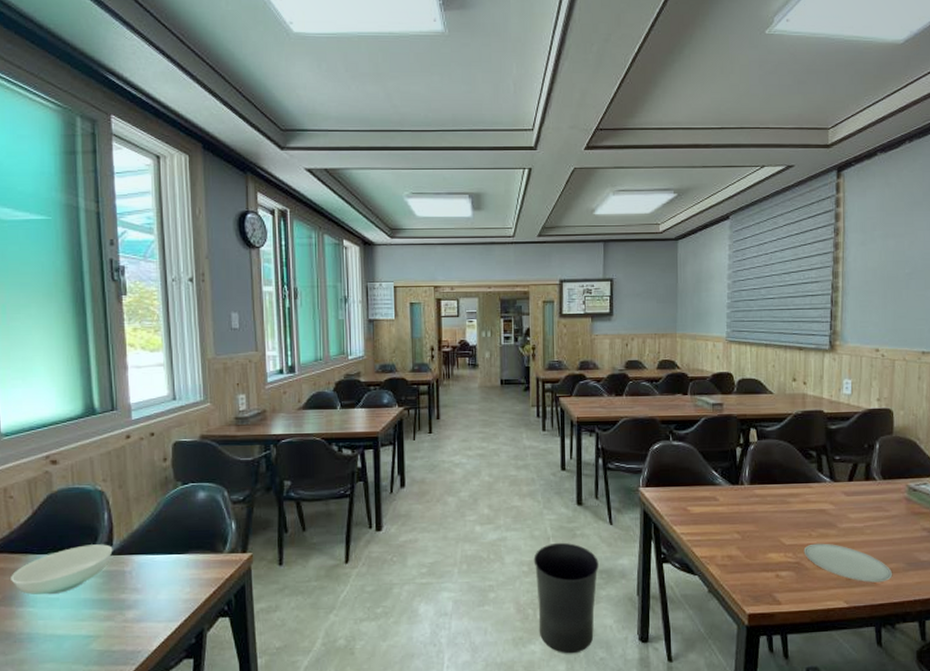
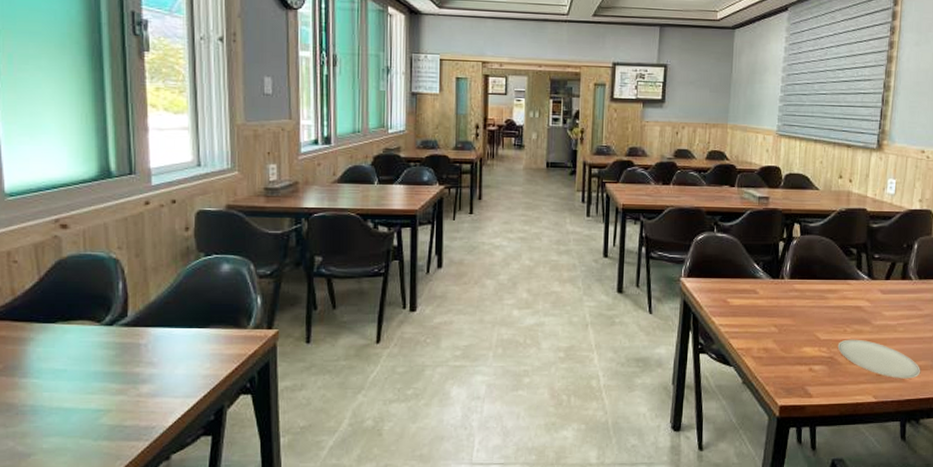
bowl: present [11,544,113,595] -> none [13,315,127,365]
waste bin: present [533,542,599,654] -> none [570,329,636,440]

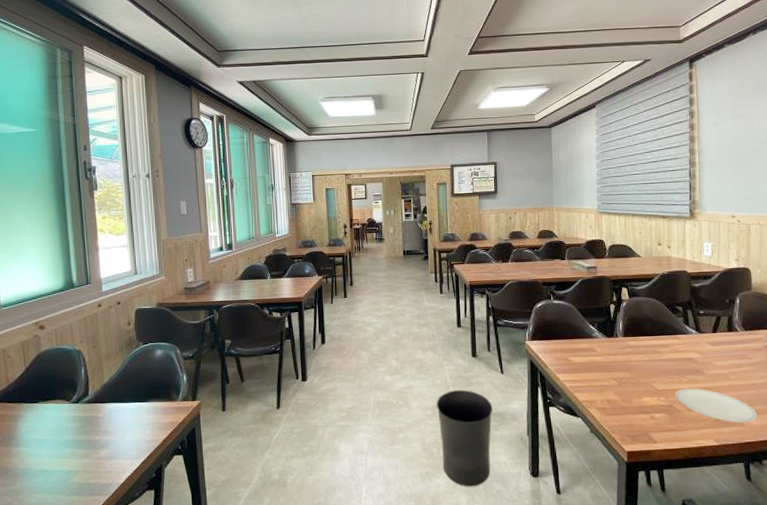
waste bin: none [570,329,636,440] -> present [436,389,493,487]

